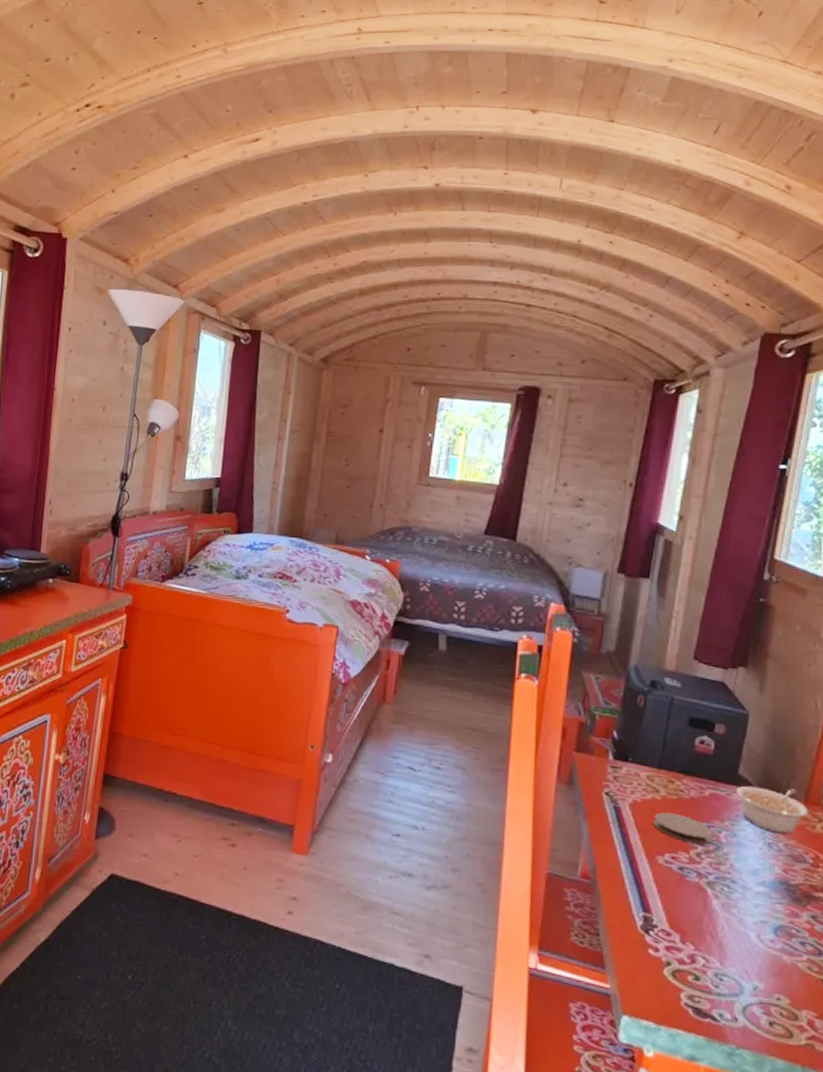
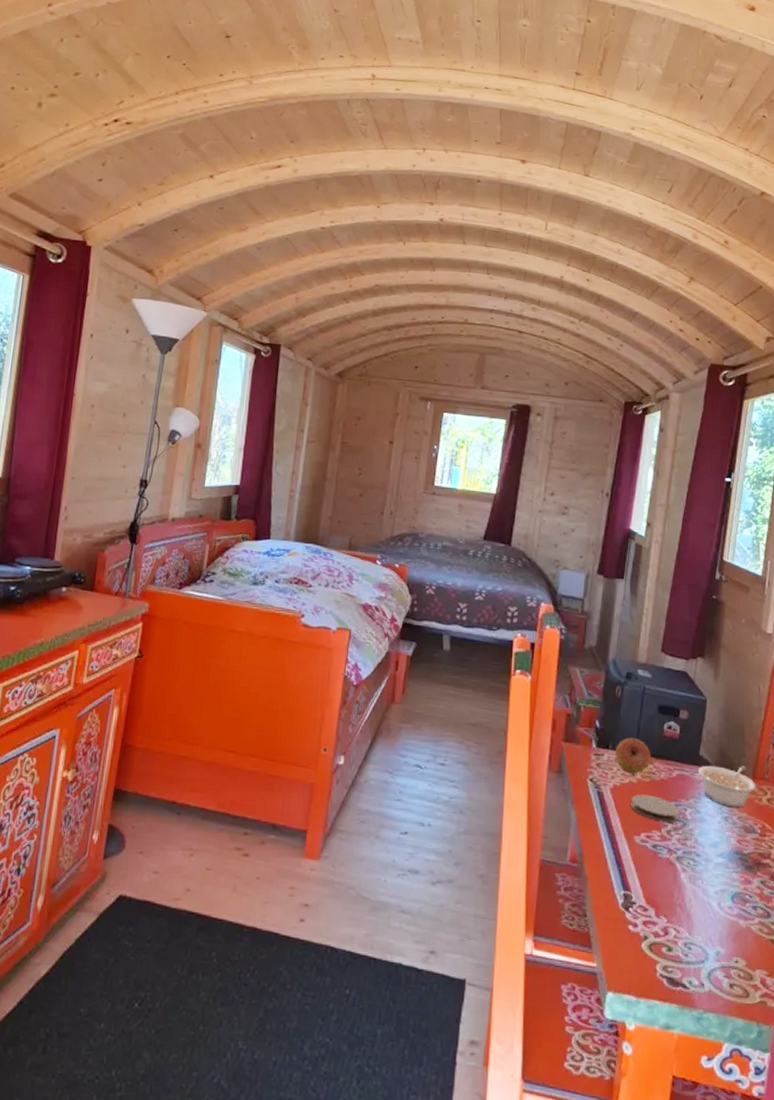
fruit: none [635,750,680,790] -> present [614,737,652,774]

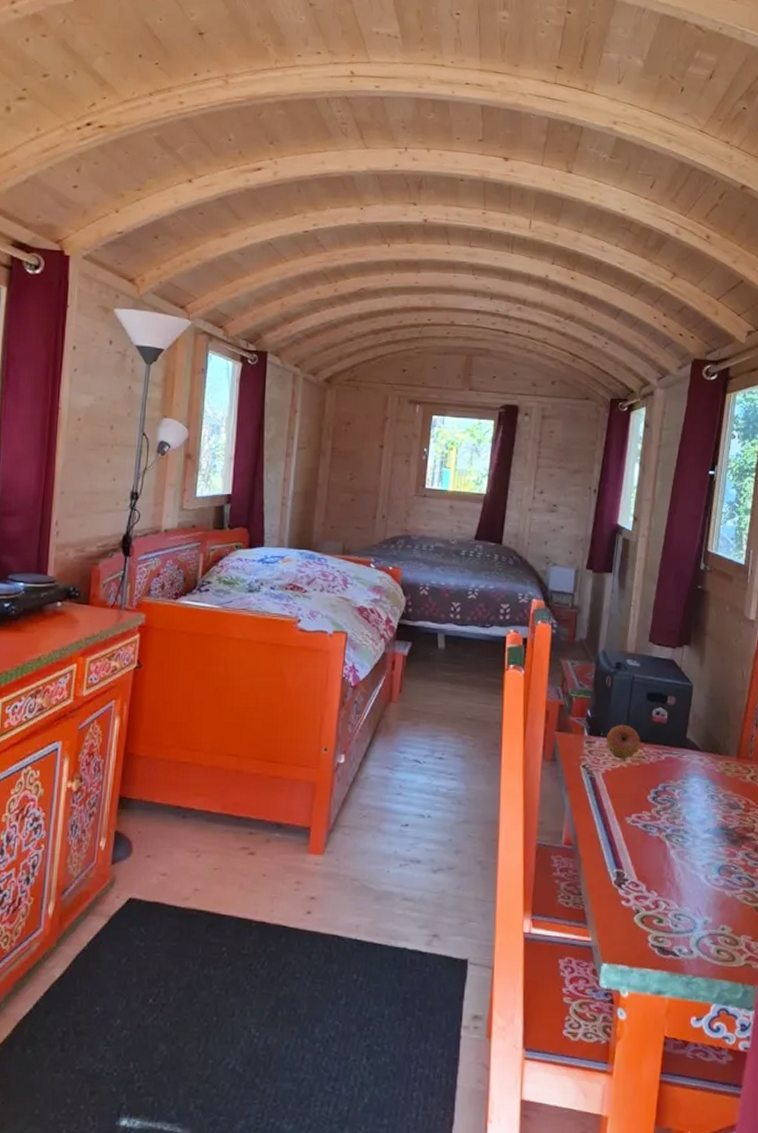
coaster: present [631,794,680,823] -> none [622,777,669,803]
legume: present [698,765,756,808] -> none [686,747,740,786]

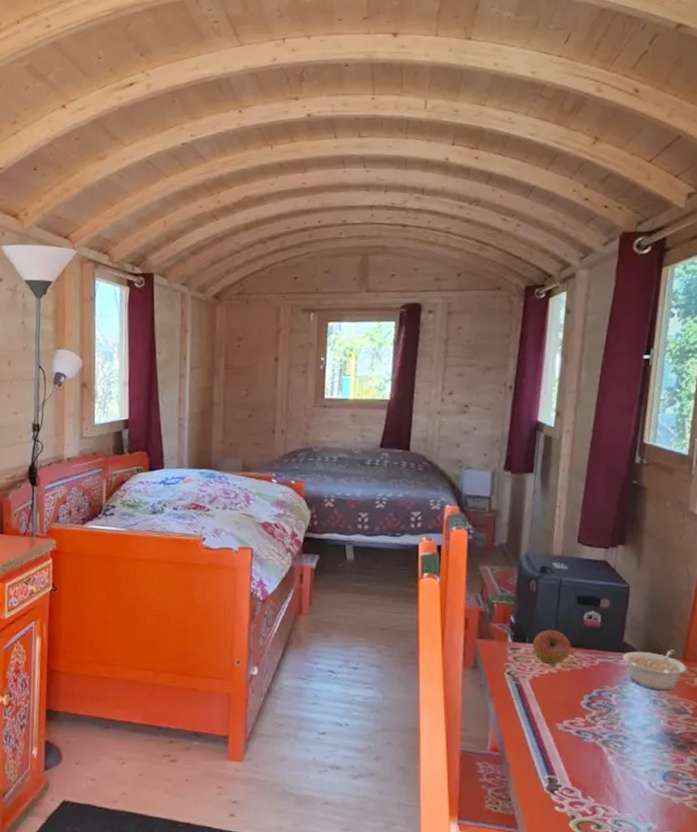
legume: none [686,747,740,786] -> present [623,650,687,690]

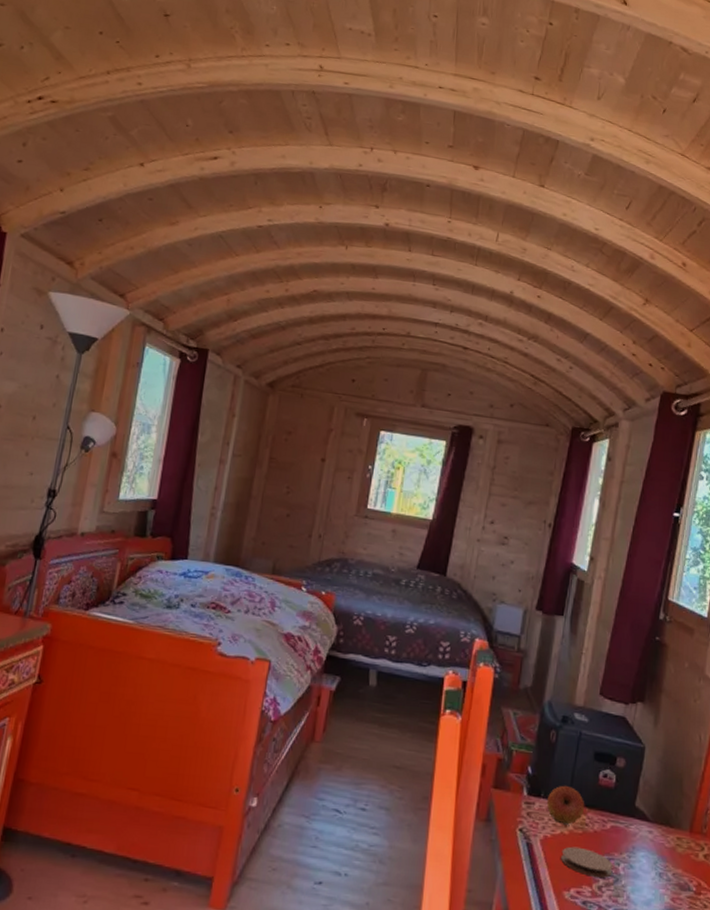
coaster: none [551,683,605,709] -> present [561,846,613,878]
legume: present [623,650,687,690] -> none [633,817,693,863]

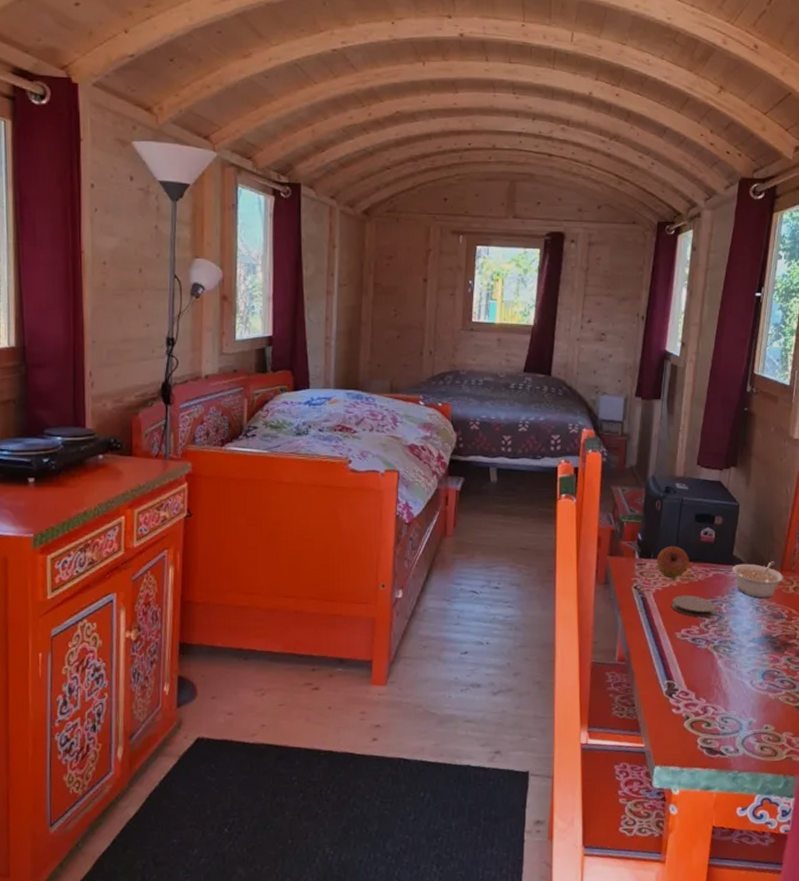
legume: none [633,817,693,863] -> present [732,561,784,598]

